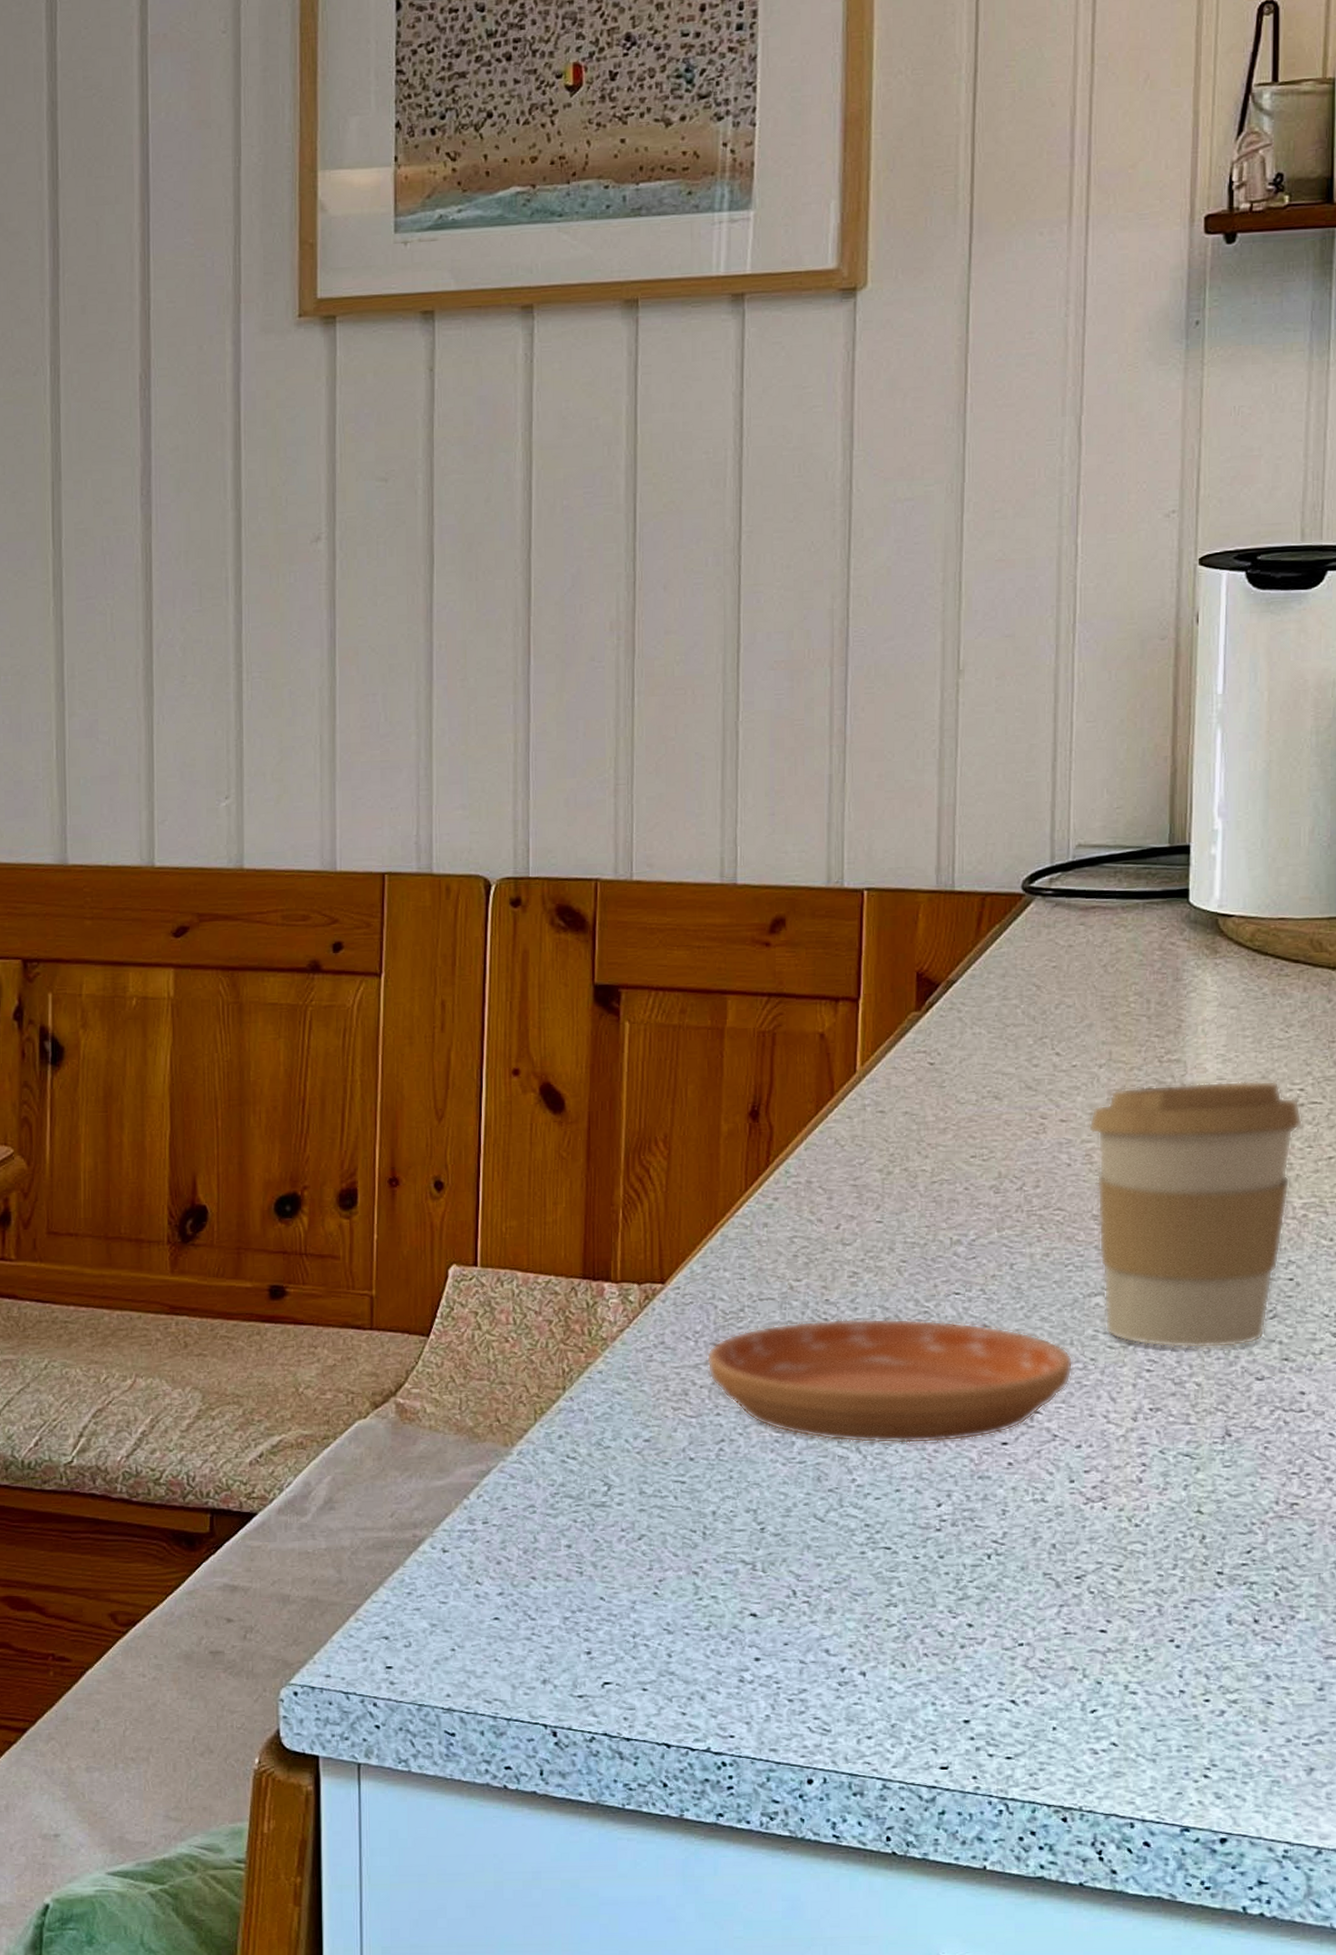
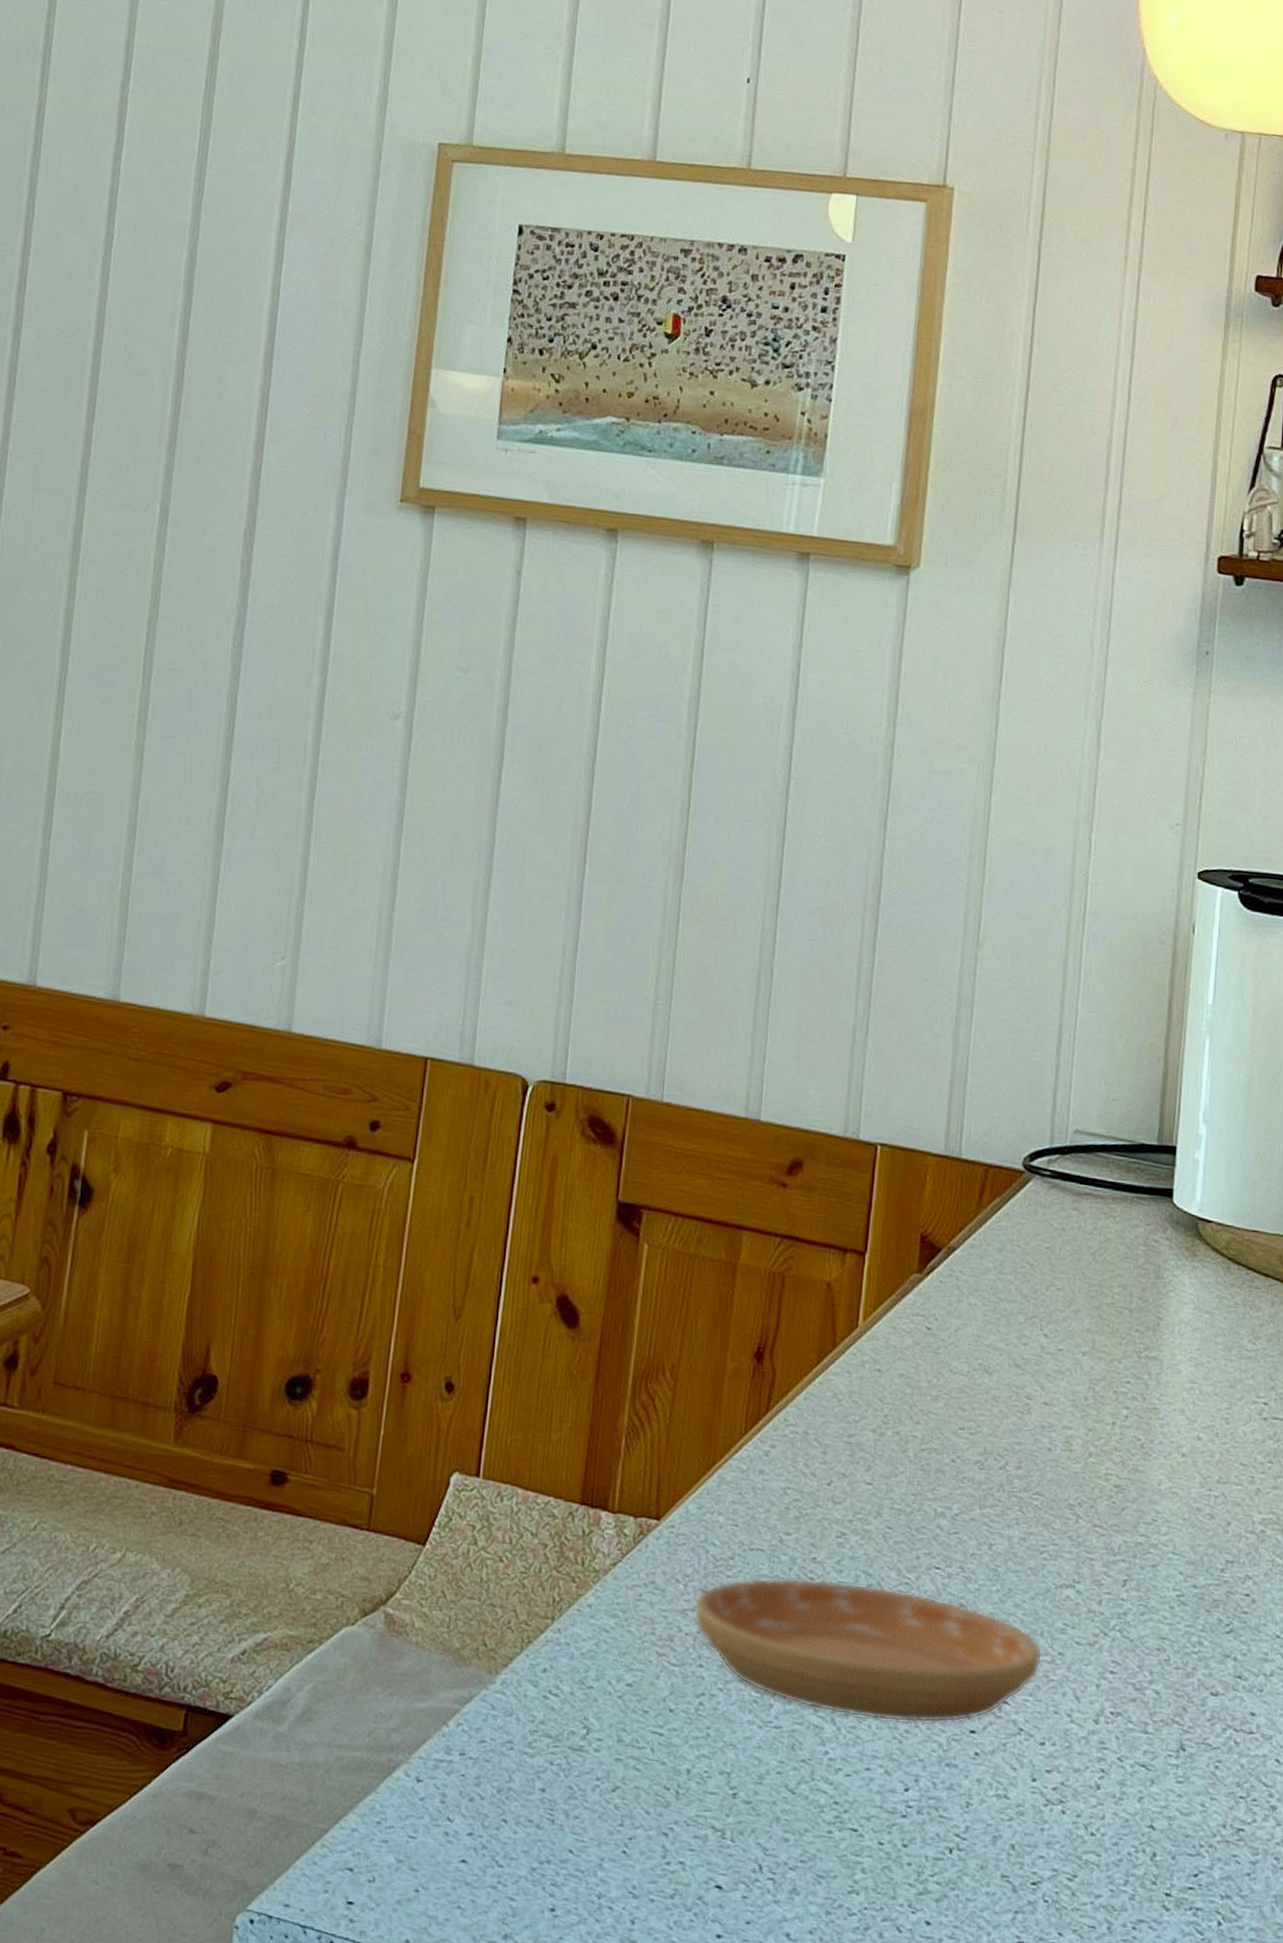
coffee cup: present [1088,1080,1303,1349] -> none [1069,1379,1266,1658]

